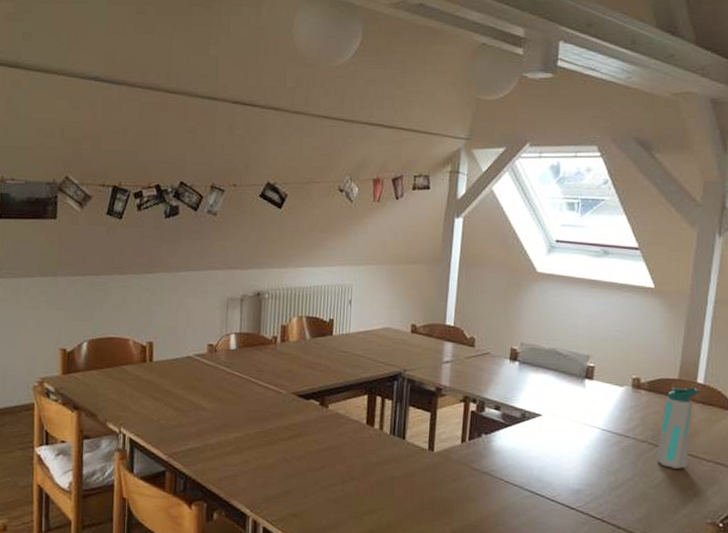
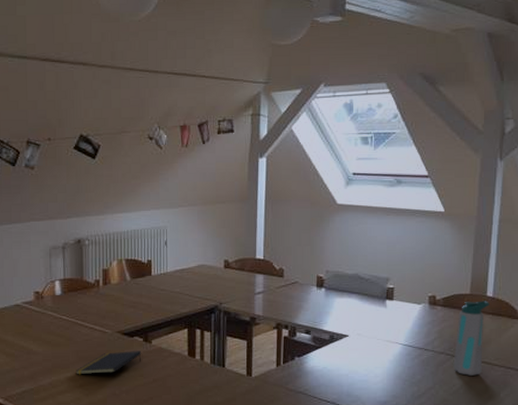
notepad: none [245,414,317,437] -> present [76,351,142,375]

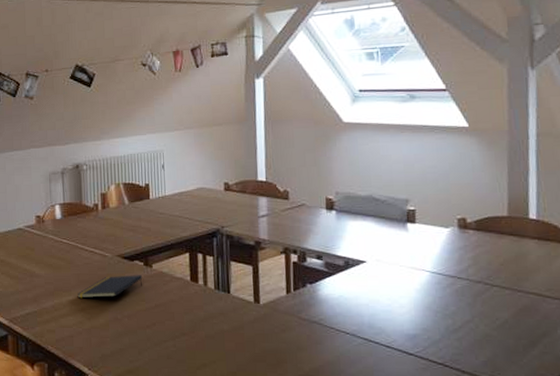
water bottle: present [453,301,490,376] -> none [494,224,534,308]

